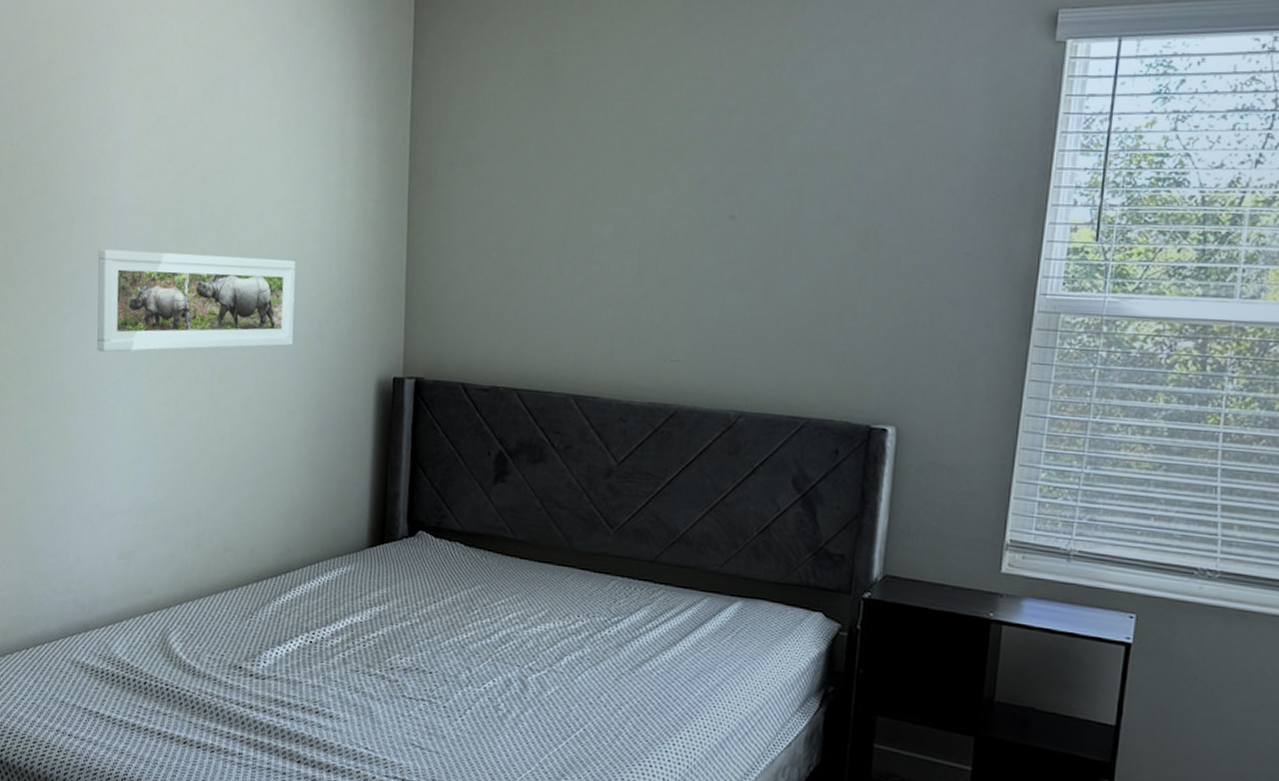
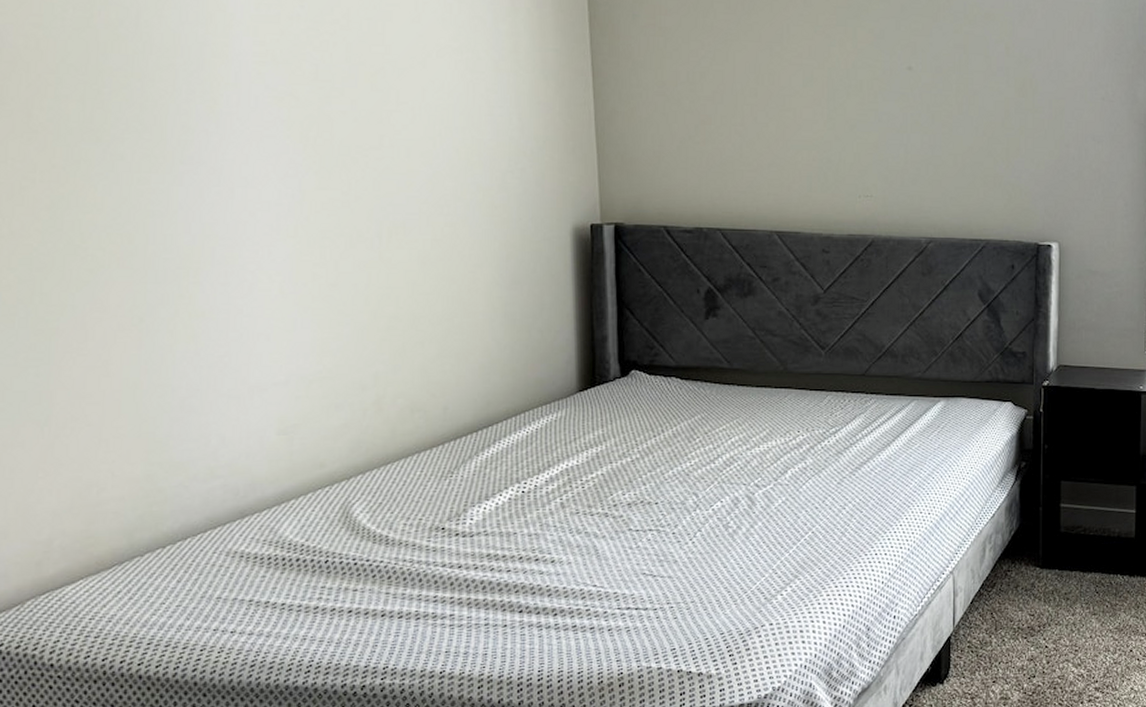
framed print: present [97,248,296,352] -> none [215,100,473,213]

